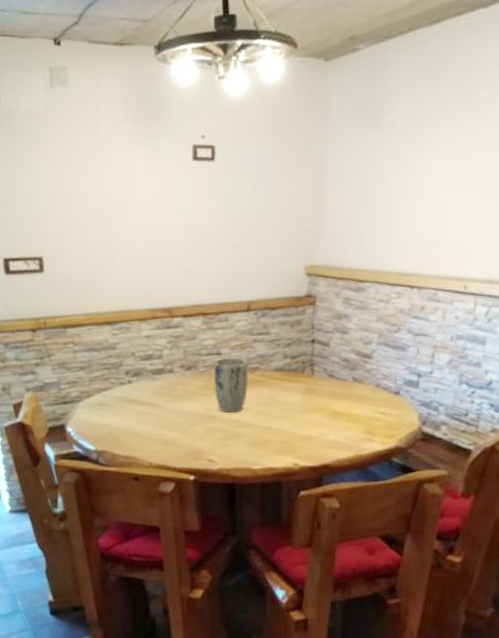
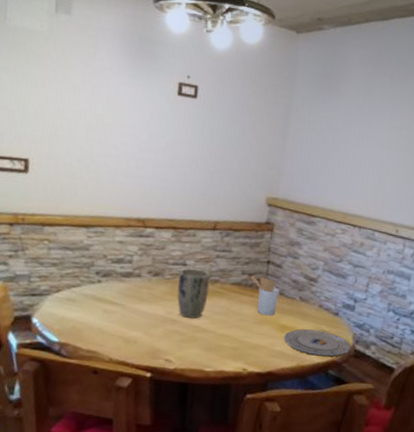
utensil holder: none [295,358,328,403] -> present [251,276,280,316]
plate: none [338,413,417,443] -> present [284,329,351,357]

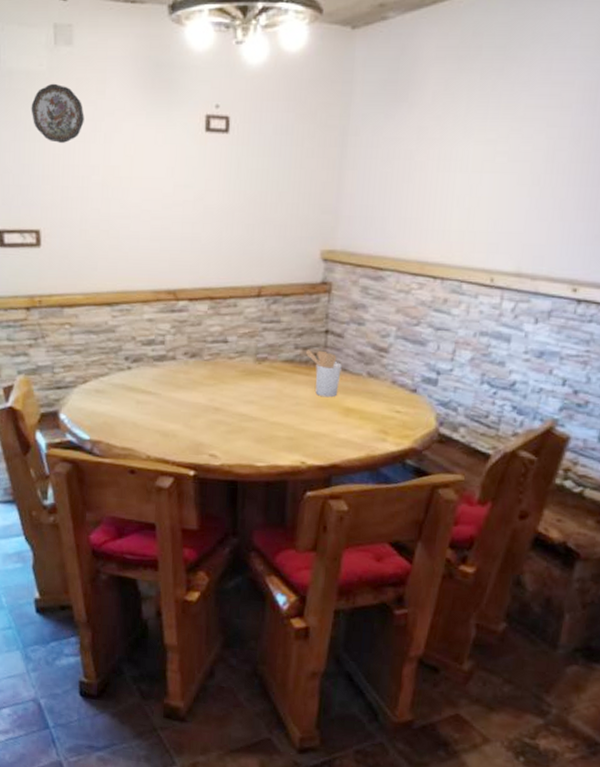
decorative plate: none [29,42,77,91] -> present [31,83,84,143]
plant pot: present [177,268,210,319] -> none [219,346,257,405]
plate: present [284,329,351,357] -> none [349,410,434,444]

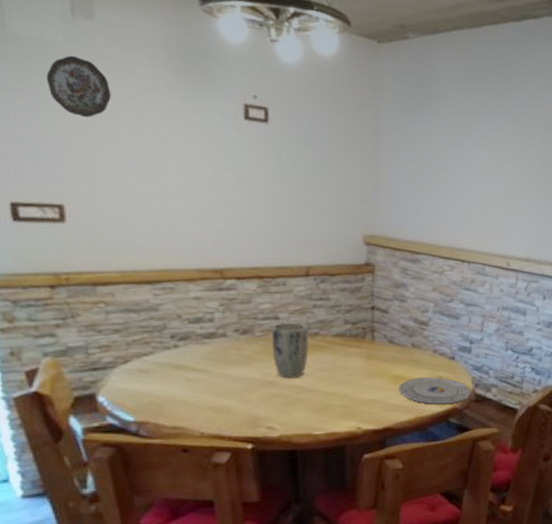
plant pot: none [219,346,257,405] -> present [272,322,309,378]
utensil holder: present [306,350,342,398] -> none [355,324,388,367]
plate: none [349,410,434,444] -> present [399,377,471,405]

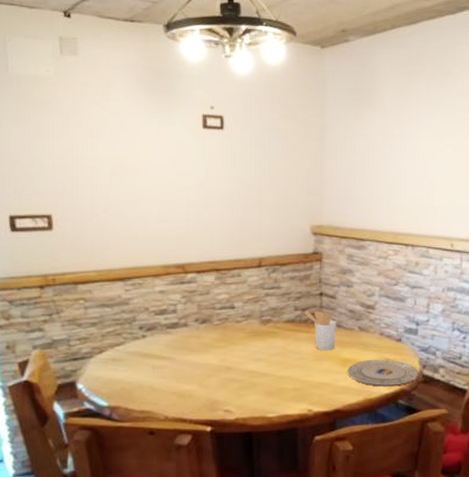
decorative plate: present [46,55,111,117] -> none [39,87,91,138]
plant pot: present [272,322,309,378] -> none [229,310,262,363]
utensil holder: none [355,324,388,367] -> present [305,310,336,351]

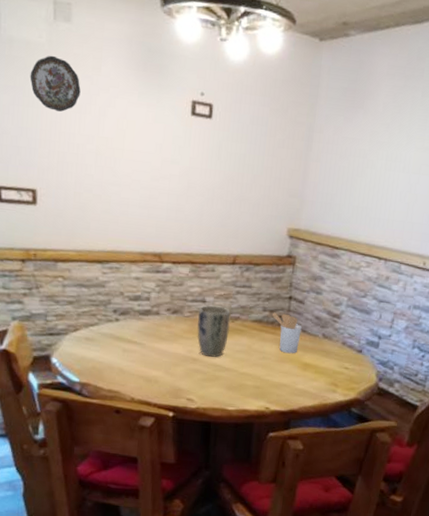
decorative plate: none [39,87,91,138] -> present [30,55,81,112]
plant pot: none [229,310,262,363] -> present [197,305,230,357]
plate: present [347,359,419,387] -> none [306,366,375,395]

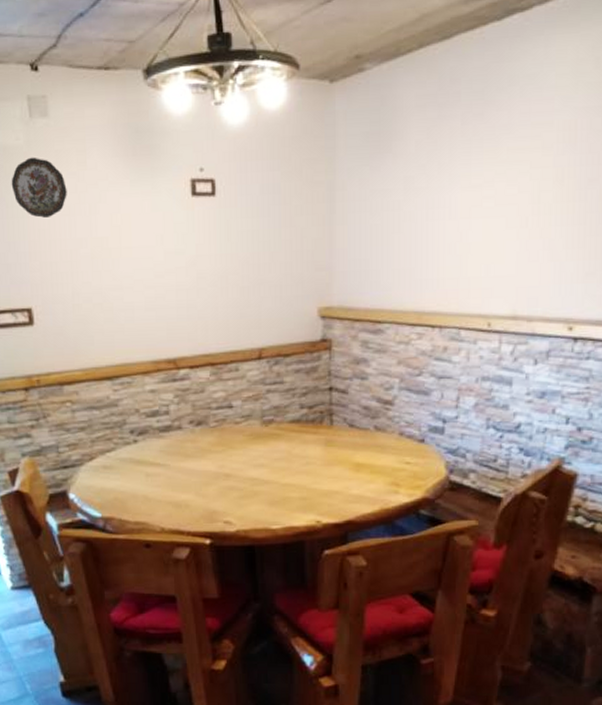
plant pot: present [197,305,230,357] -> none [226,410,263,470]
utensil holder: present [272,312,302,354] -> none [312,408,348,455]

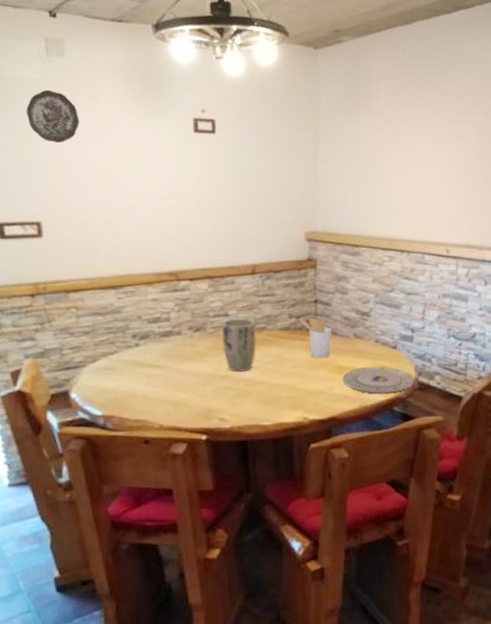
plant pot: none [226,410,263,470] -> present [223,318,256,372]
utensil holder: none [312,408,348,455] -> present [300,318,332,359]
plate: none [361,463,445,495] -> present [343,366,414,394]

